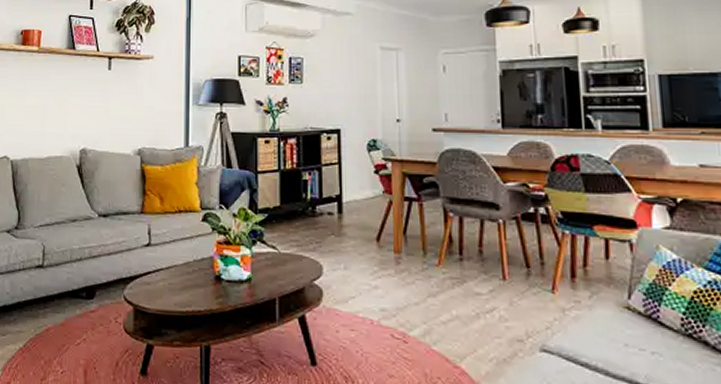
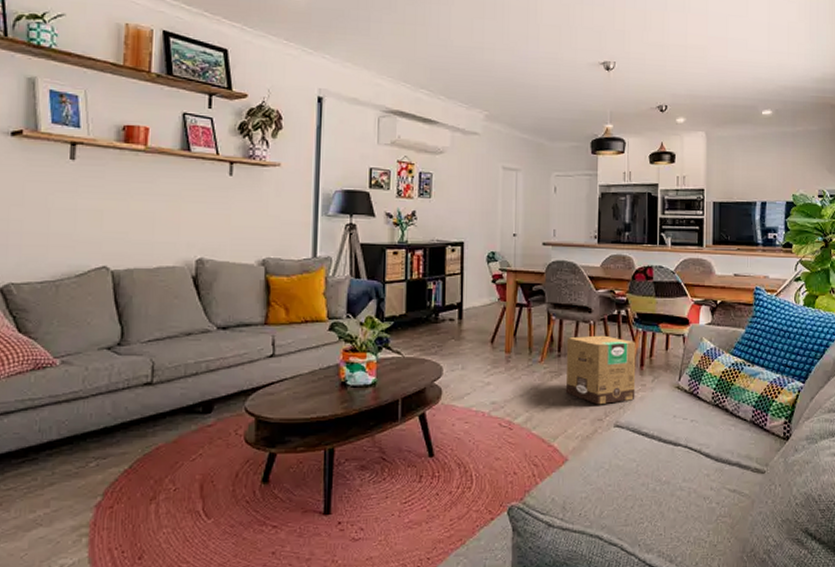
cardboard box: none [470,237,567,323] -> present [565,335,636,405]

